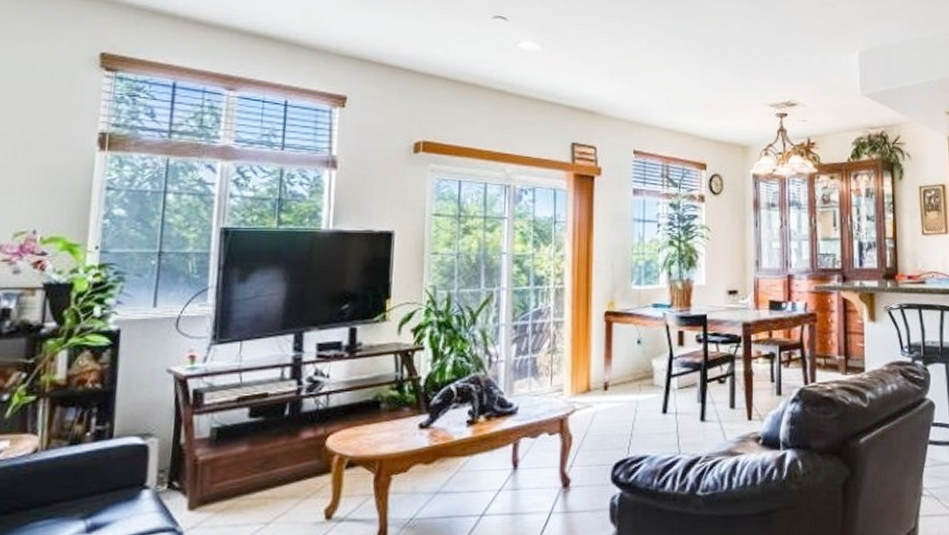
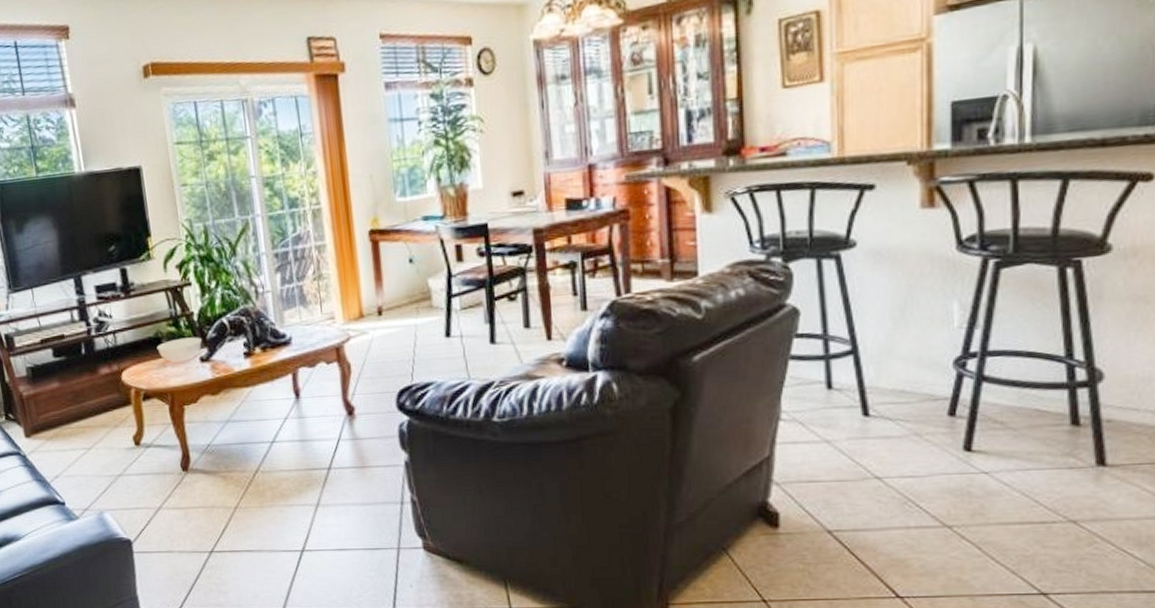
bowl: none [373,402,426,428] -> present [156,337,203,363]

